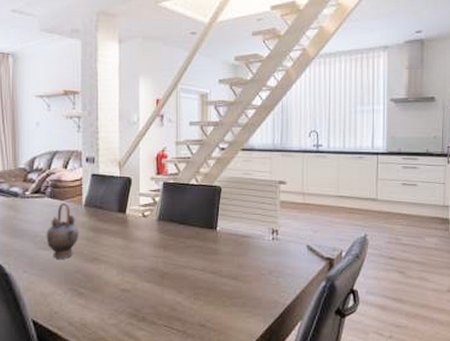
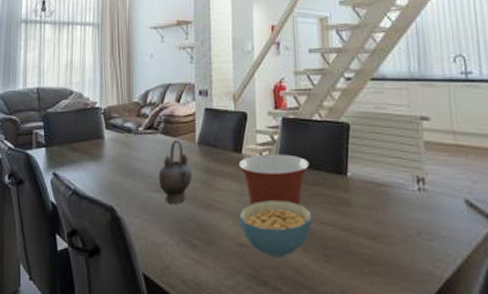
mixing bowl: none [122,213,186,258] -> present [238,154,310,206]
cereal bowl: none [122,253,186,299] -> present [238,201,312,259]

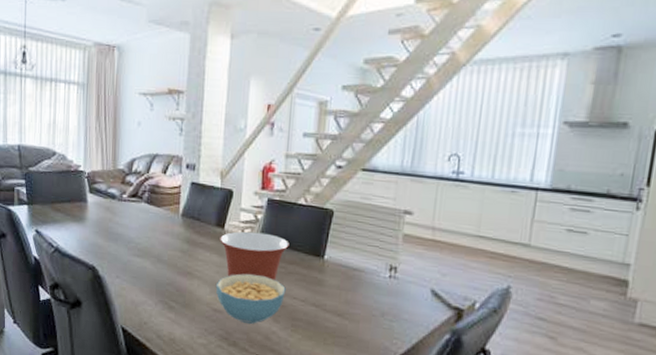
teapot: present [158,139,193,204] -> none [140,209,175,269]

